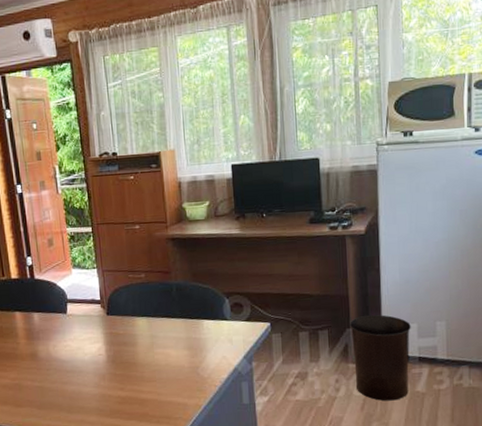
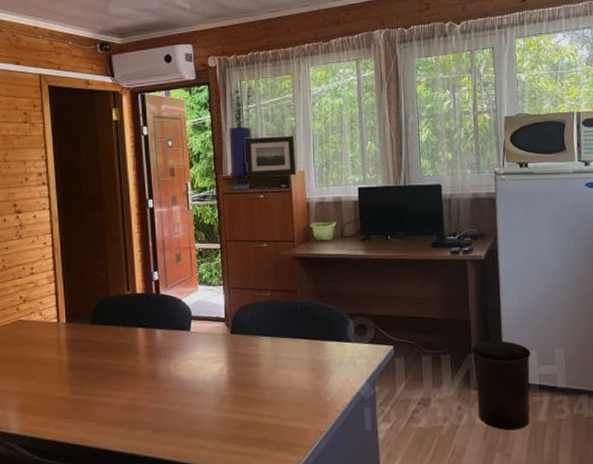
vase: none [92,58,118,160] -> present [229,83,251,178]
picture frame: none [112,112,167,159] -> present [245,135,297,177]

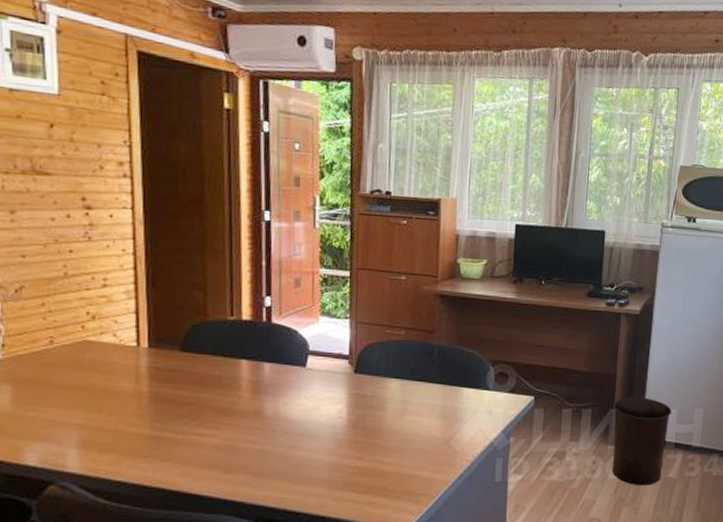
vase: present [229,83,251,178] -> none [370,84,403,198]
picture frame: present [245,135,297,177] -> none [388,152,449,203]

